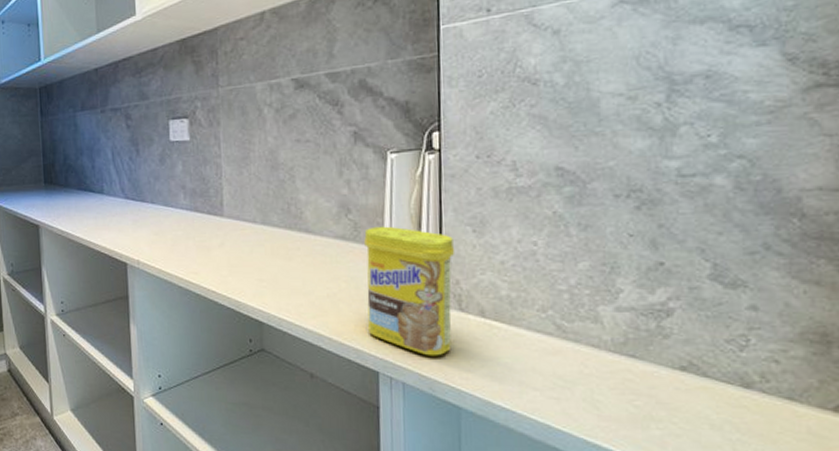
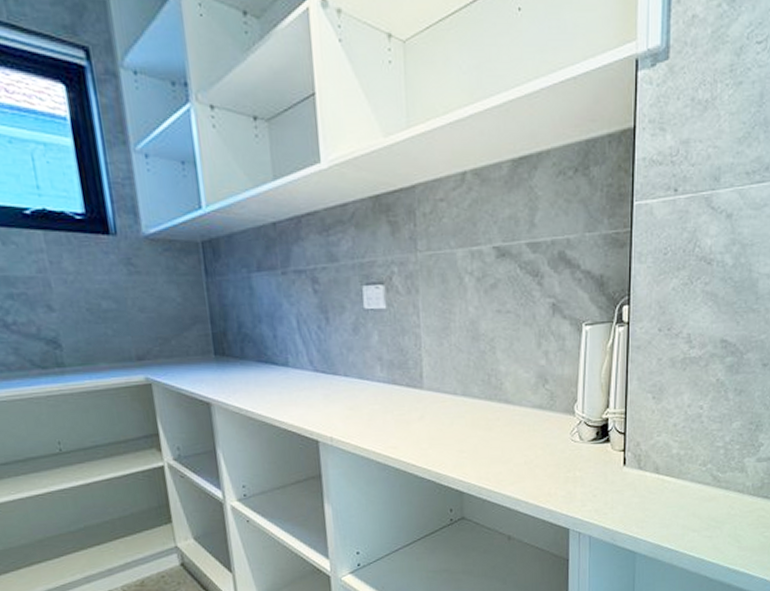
canister: present [364,226,455,356] -> none [559,395,638,511]

